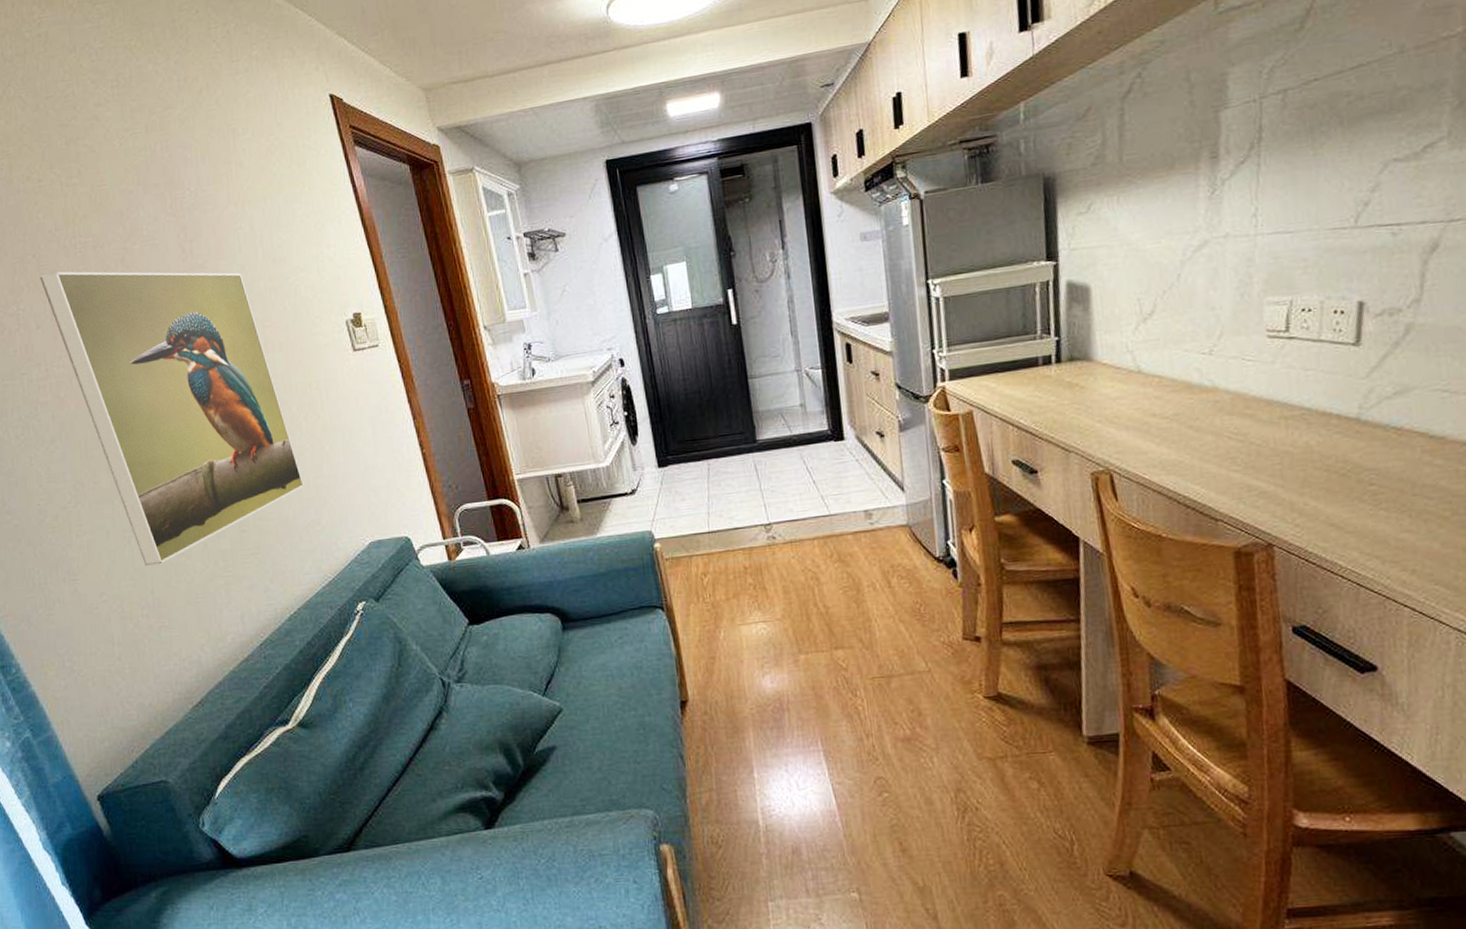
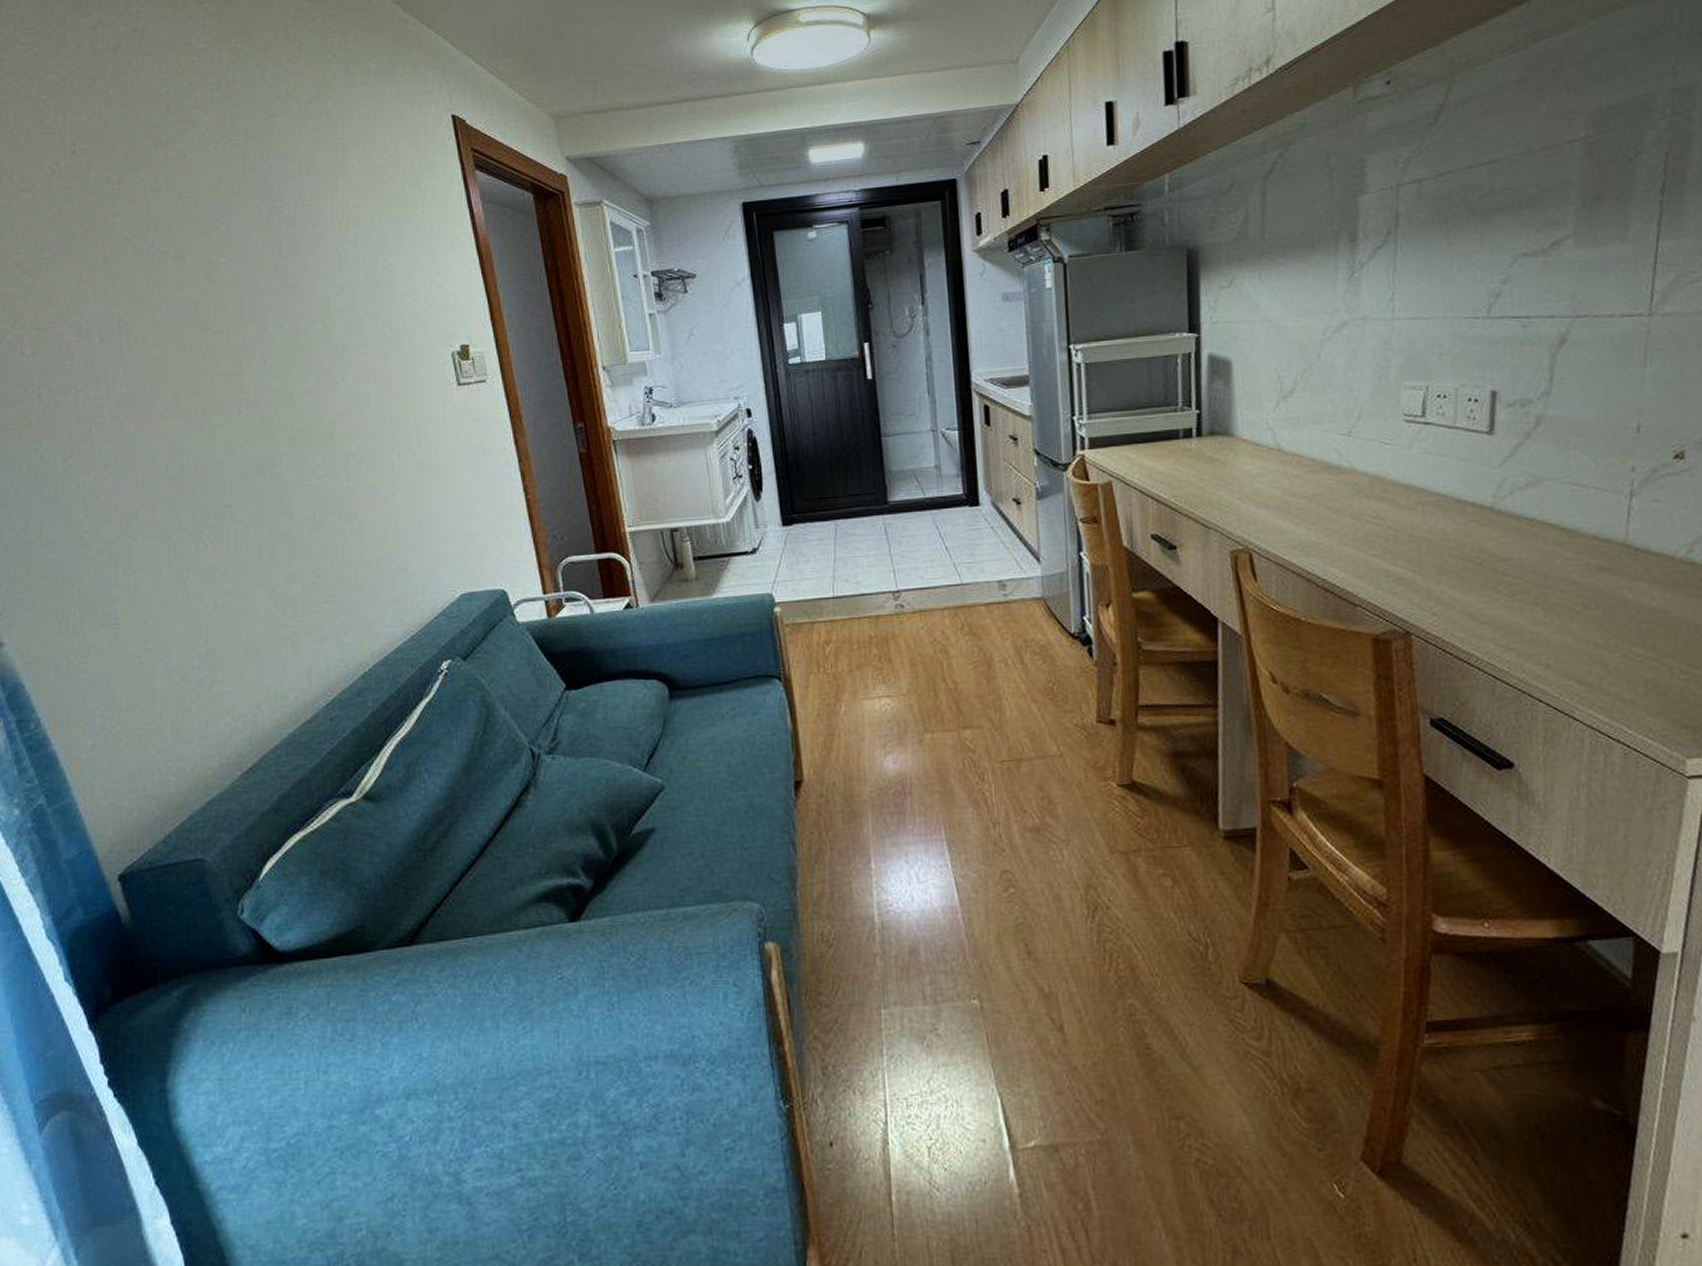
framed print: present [38,271,304,566] -> none [108,281,391,611]

